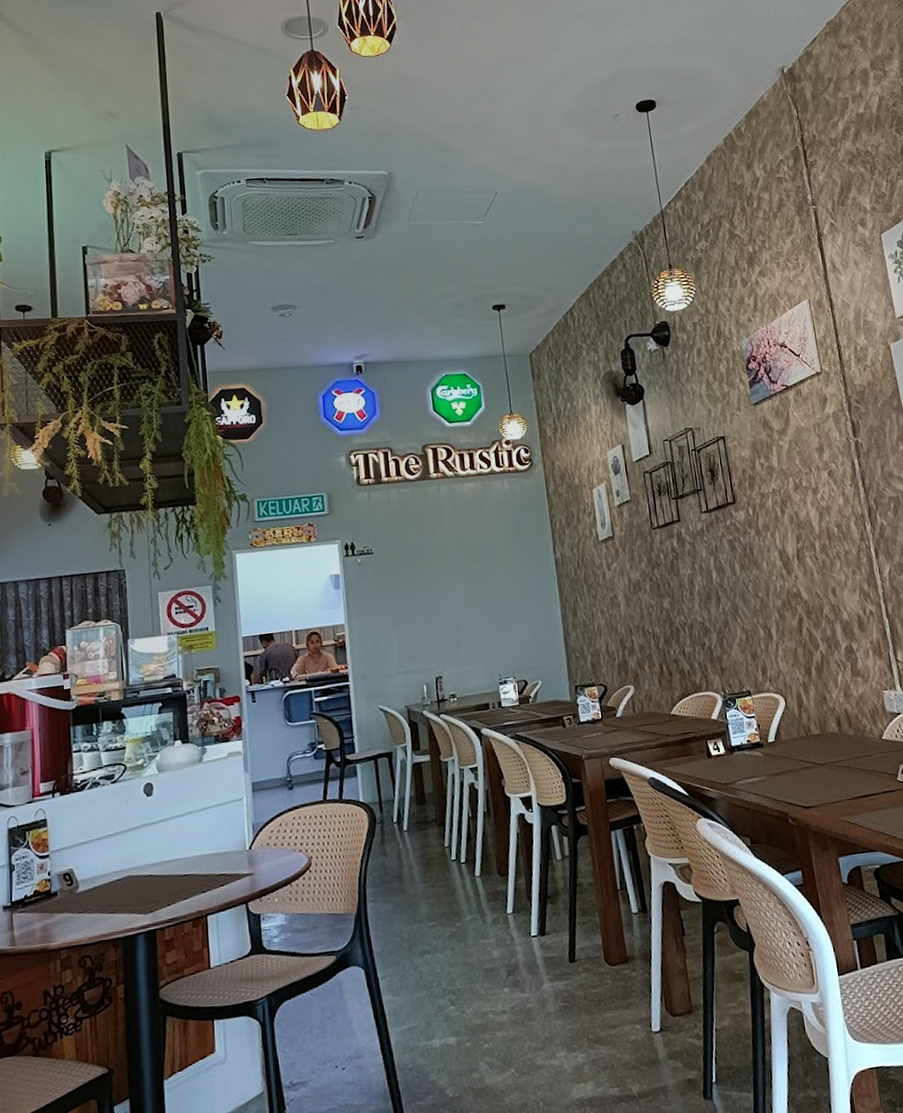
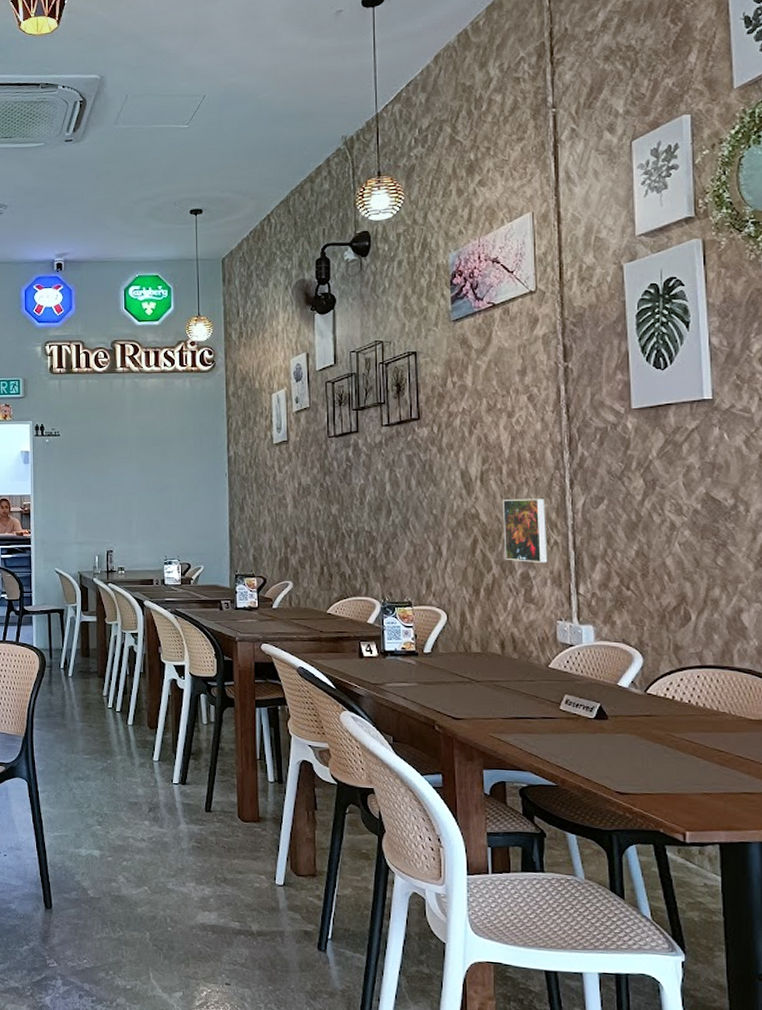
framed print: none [820,570,867,636] -> present [503,498,548,563]

